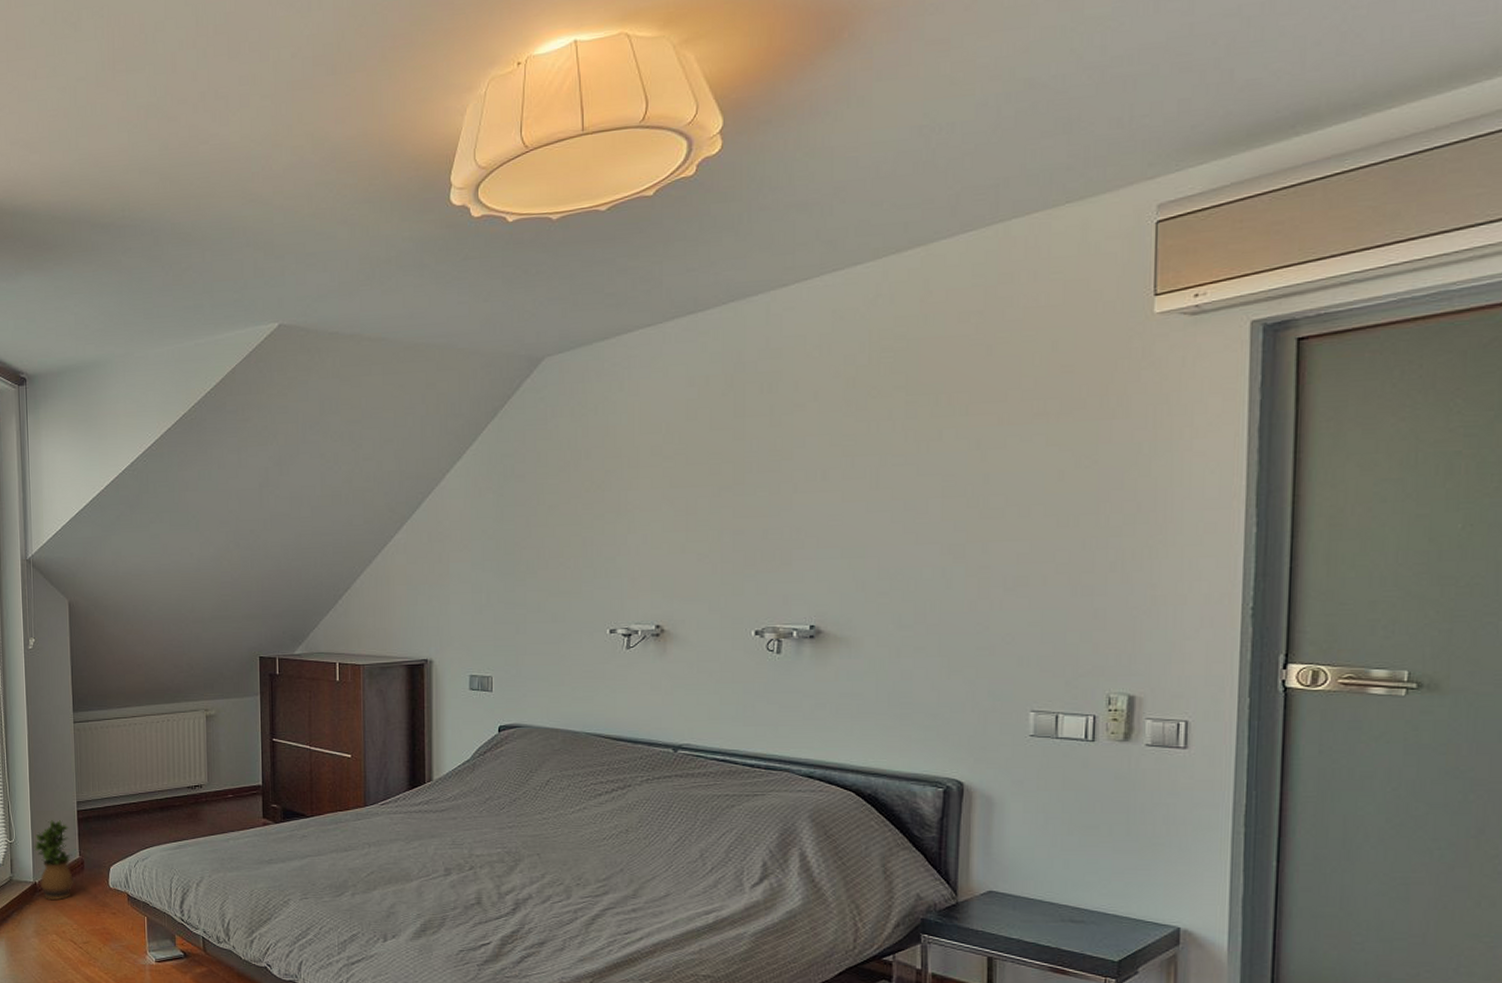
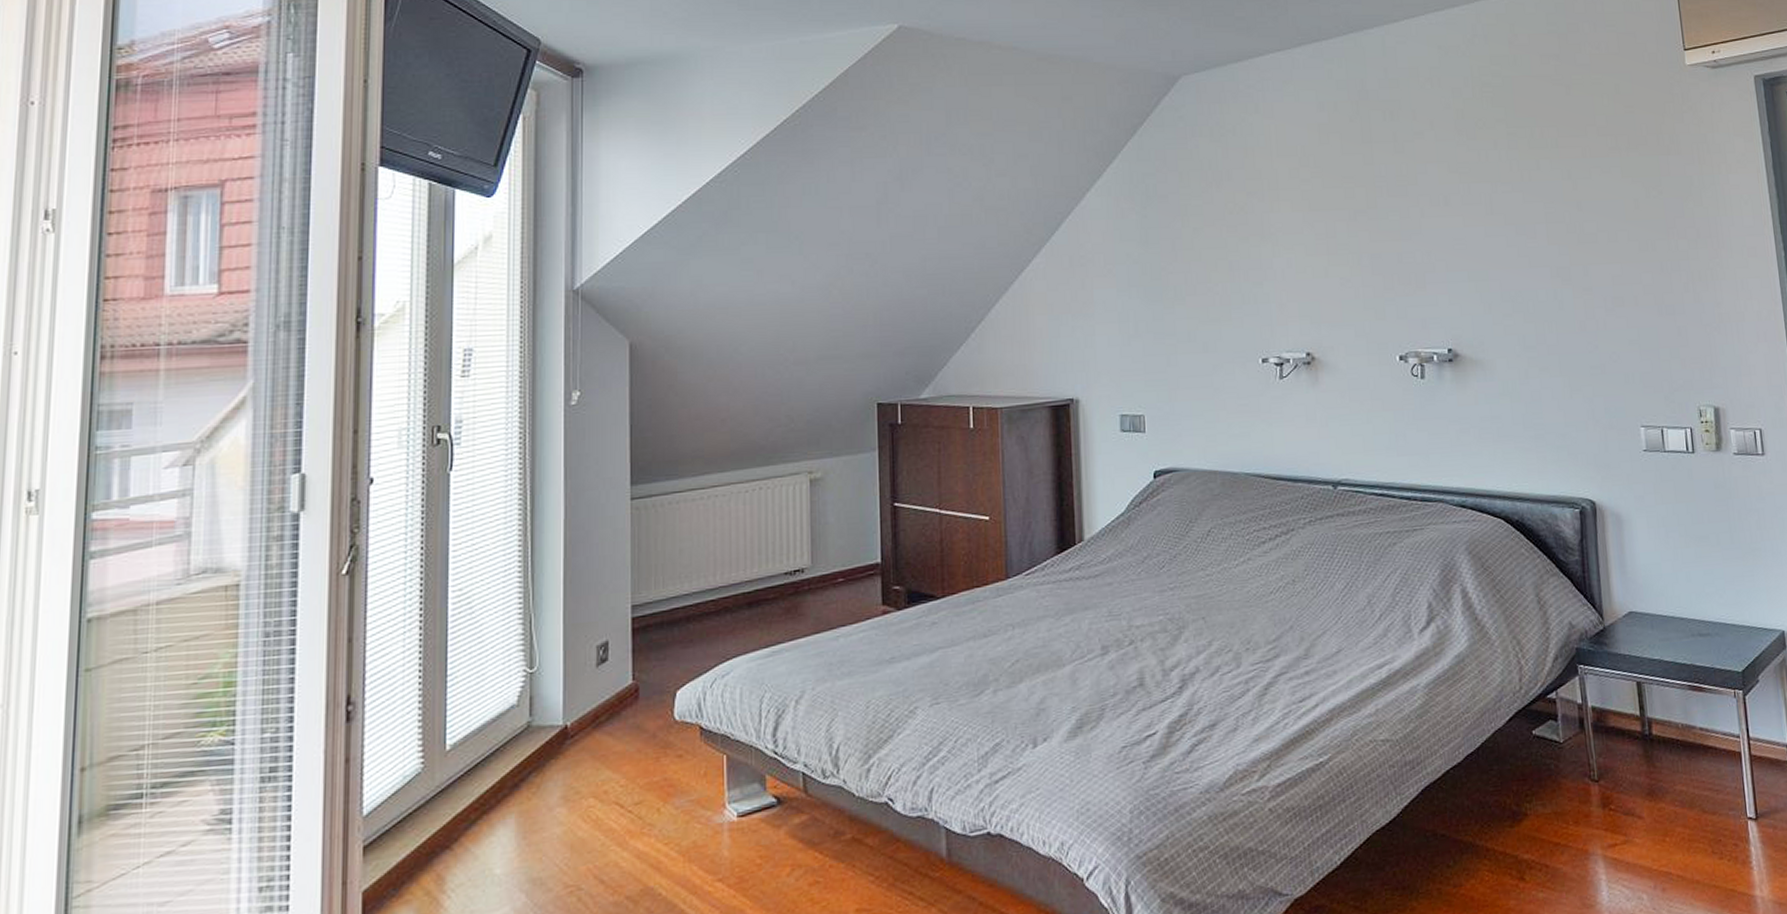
potted plant: present [34,820,73,901] -> none [566,634,622,749]

